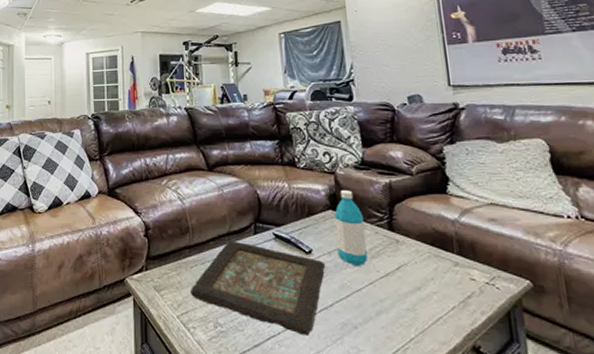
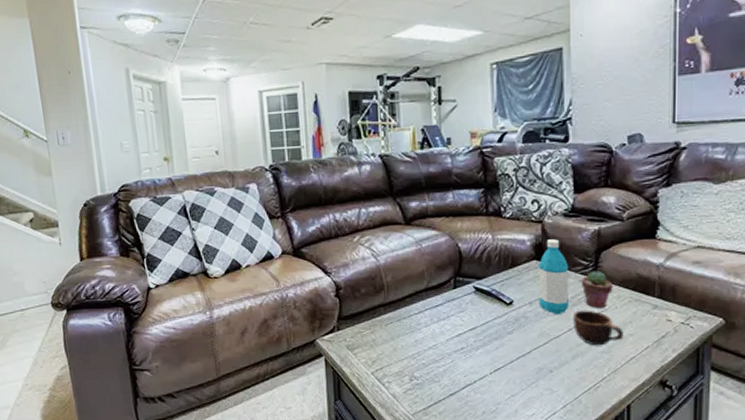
decorative tray: present [189,240,326,337] -> none [384,296,526,383]
mug: none [373,263,428,303] -> present [573,310,624,346]
potted succulent: none [377,223,411,262] -> present [580,271,613,308]

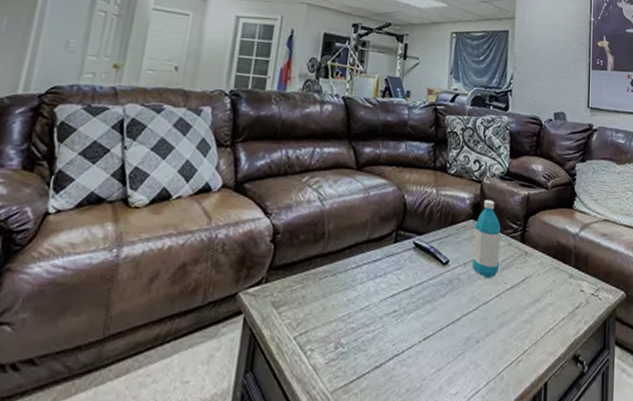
mug: present [573,310,624,346] -> none [501,275,544,315]
potted succulent: present [580,271,613,308] -> none [510,235,537,274]

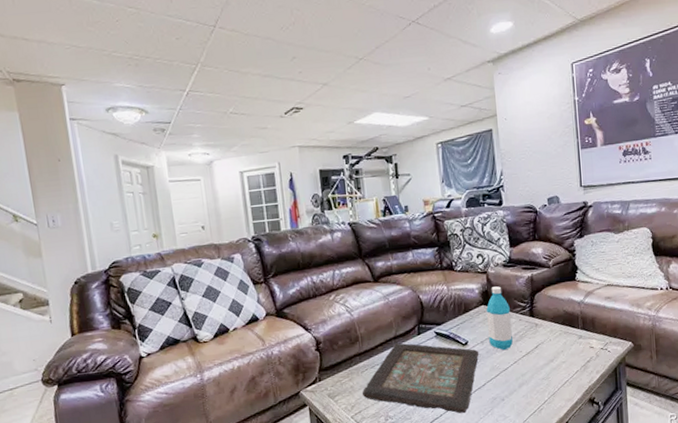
decorative tray: none [313,249,460,354] -> present [362,343,479,414]

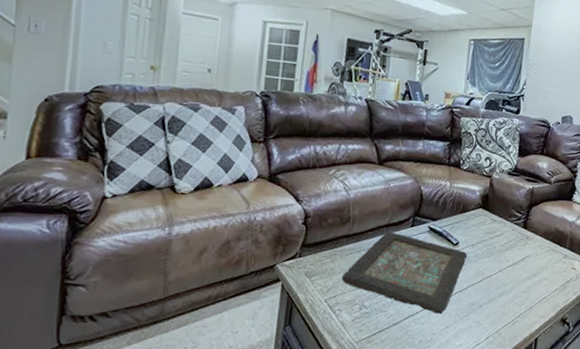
water bottle: present [486,286,513,351] -> none [479,192,506,257]

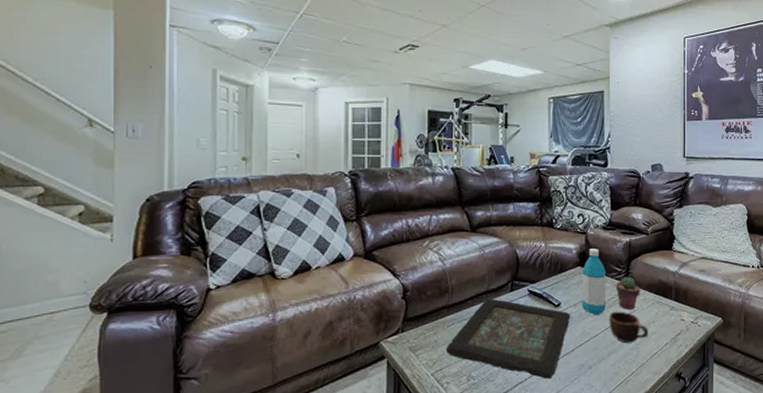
water bottle: none [479,192,506,257] -> present [582,248,606,316]
mug: none [503,254,540,286] -> present [609,311,648,343]
potted succulent: none [513,222,537,254] -> present [615,277,640,309]

